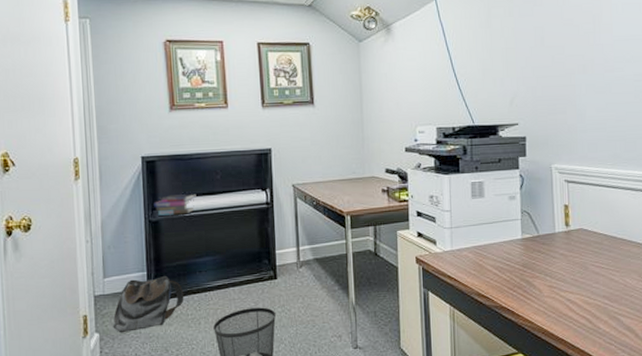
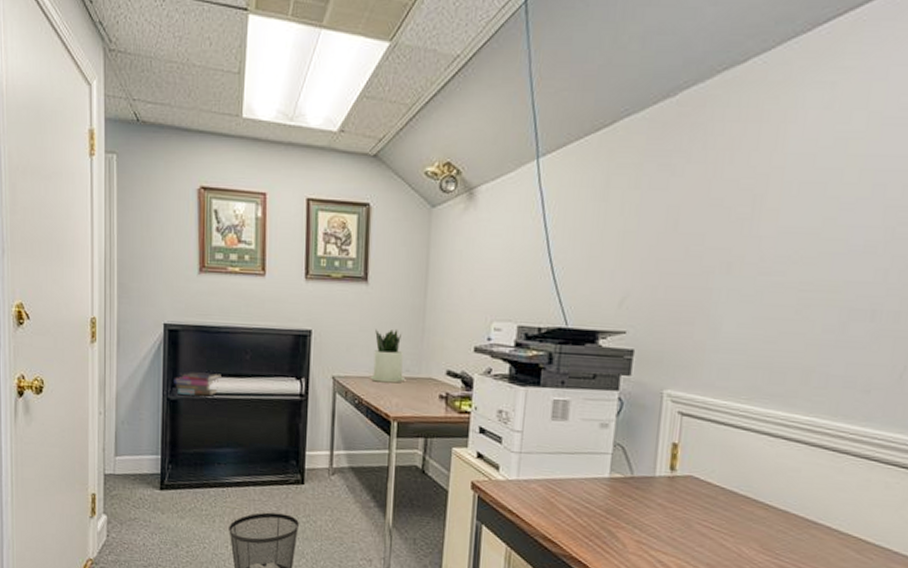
backpack: present [113,275,184,333] -> none [121,462,200,519]
planter: none [324,141,352,185] -> present [370,329,405,384]

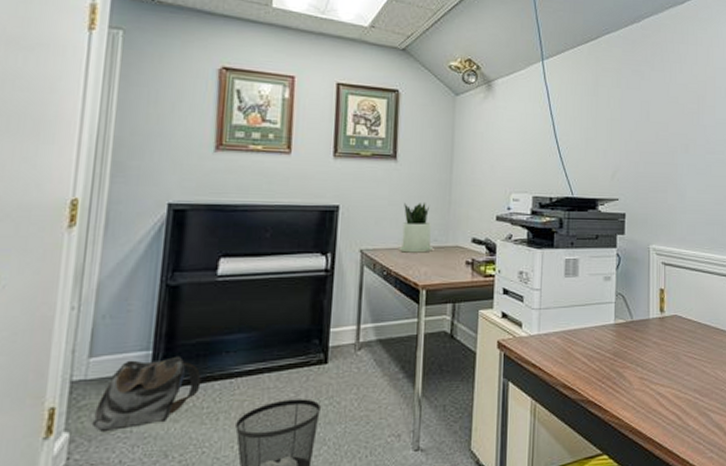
backpack: none [121,462,200,519] -> present [91,355,202,433]
books: present [174,372,221,396] -> none [176,254,236,279]

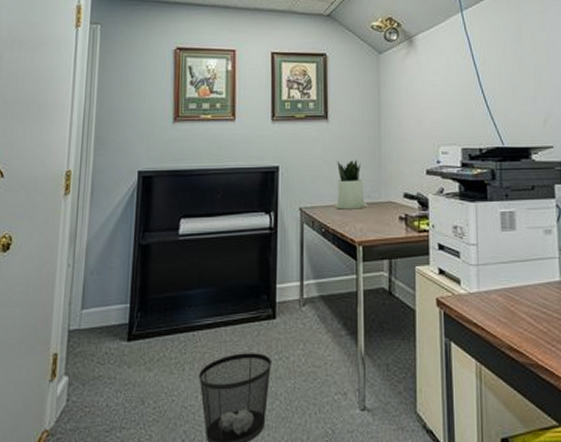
backpack: present [91,355,202,433] -> none [85,309,169,378]

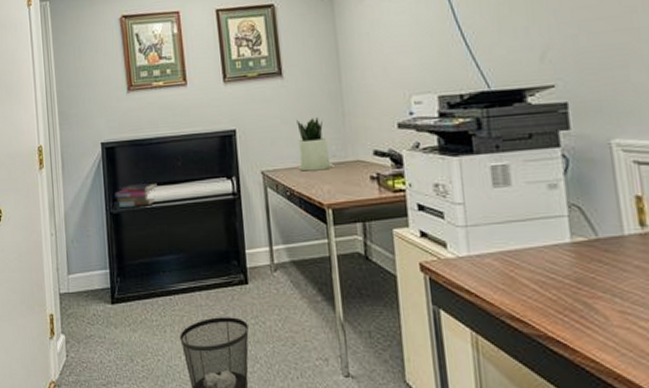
books: none [146,215,193,238] -> present [114,183,157,207]

